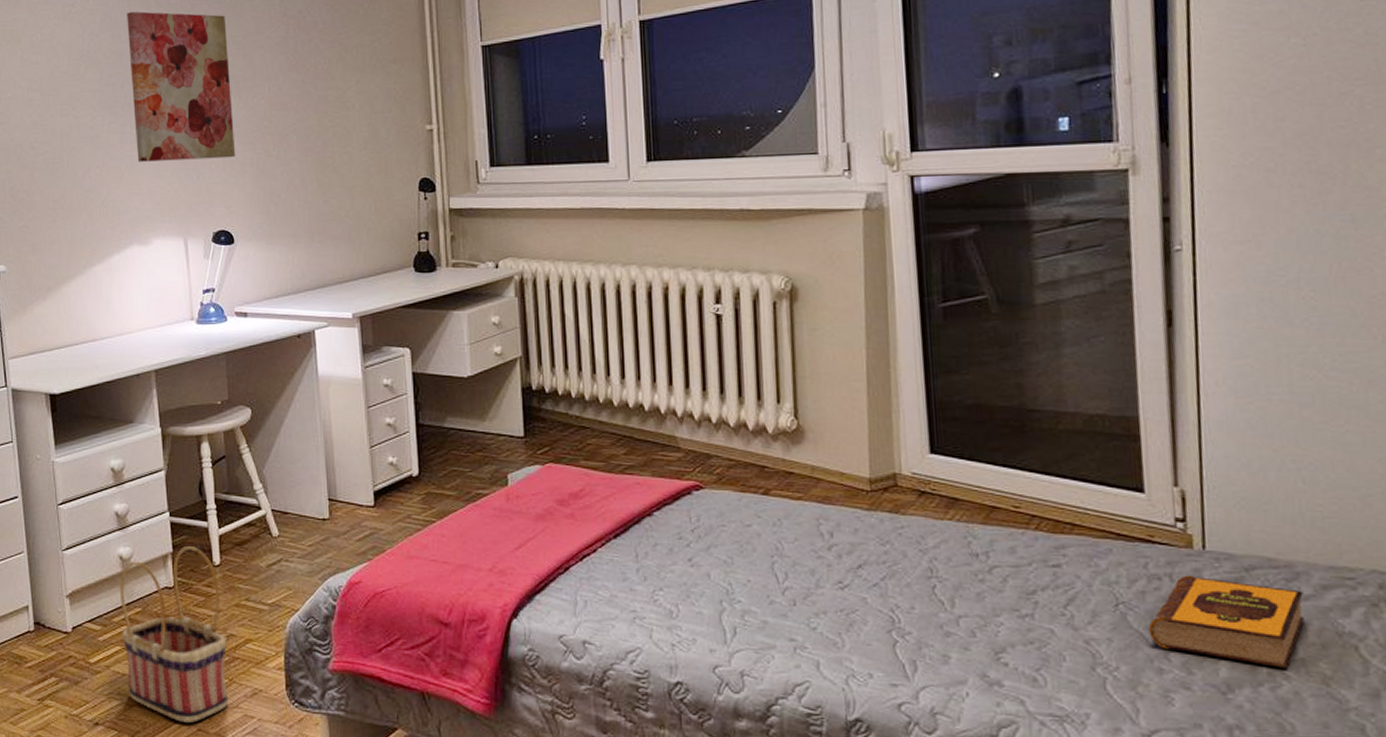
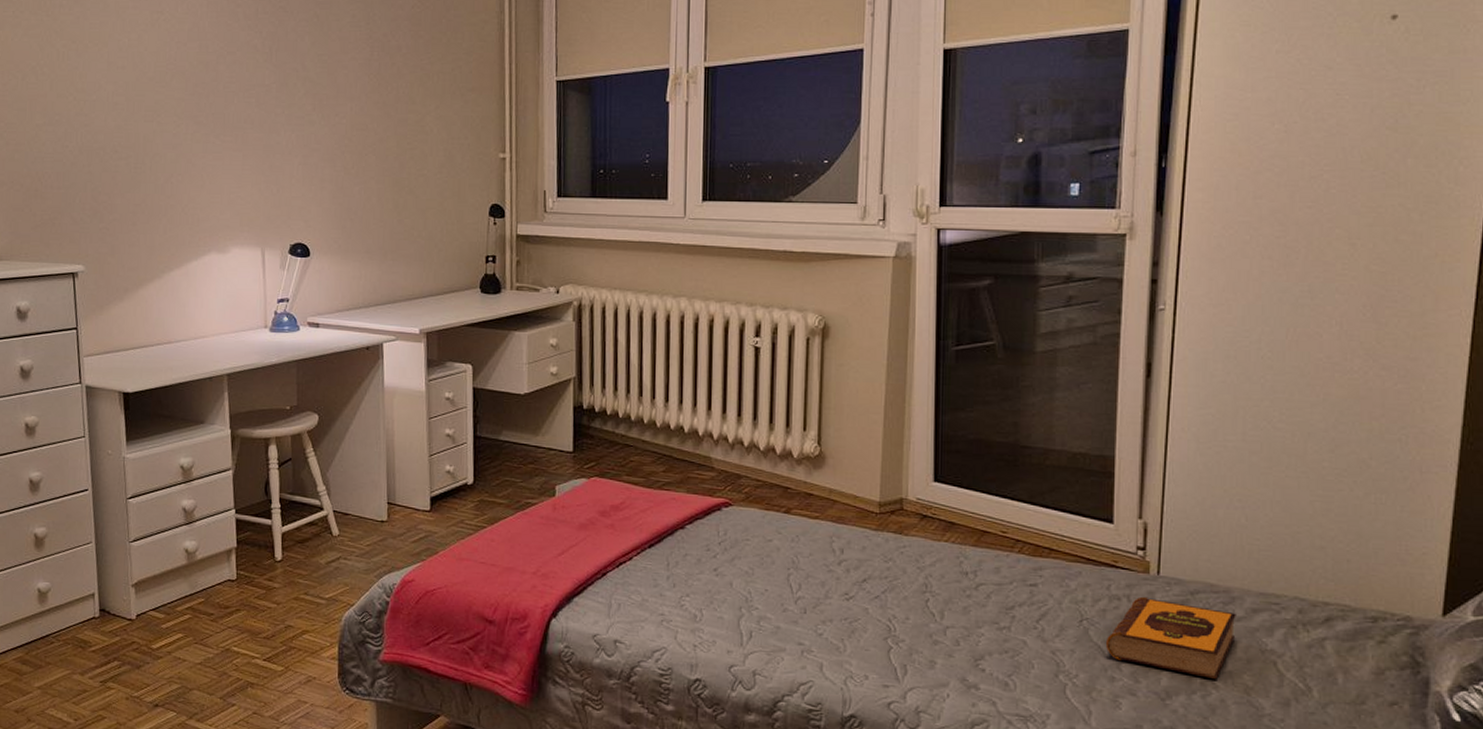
basket: present [119,546,229,723] -> none [184,542,285,706]
wall art: present [127,11,236,162] -> none [215,22,316,173]

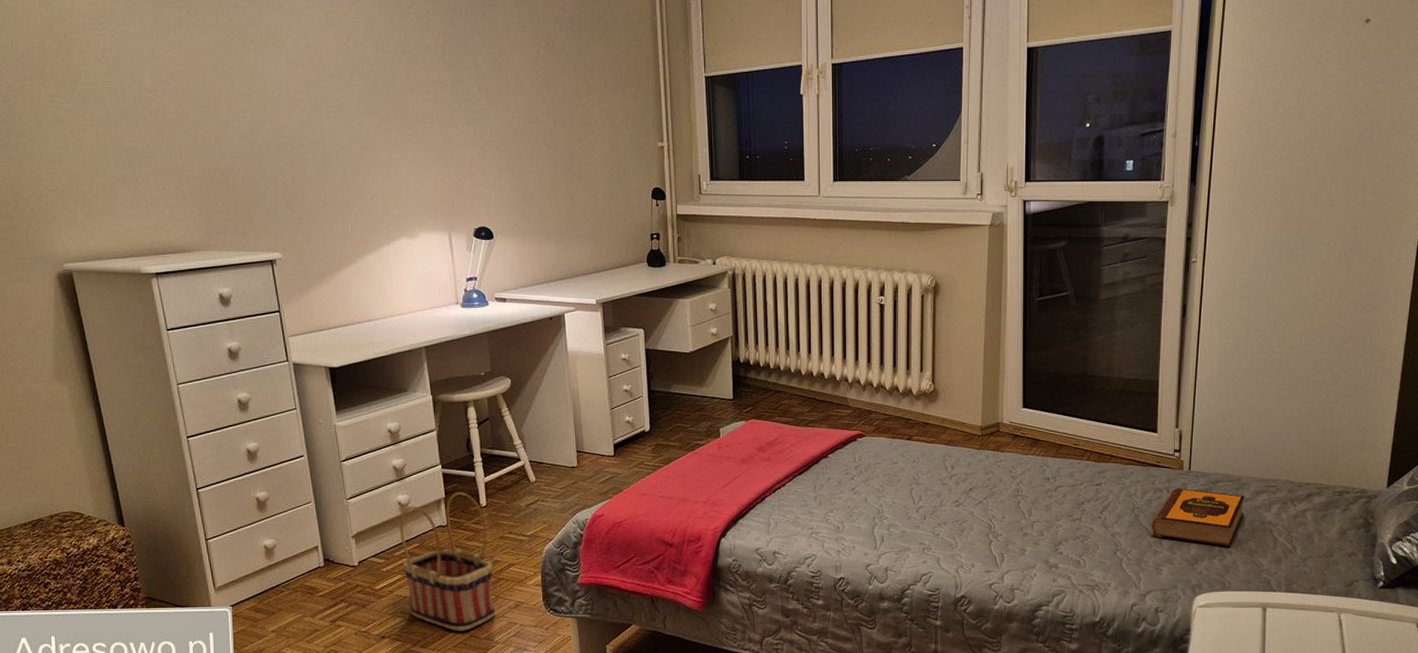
basket: none [184,542,285,706] -> present [399,492,496,631]

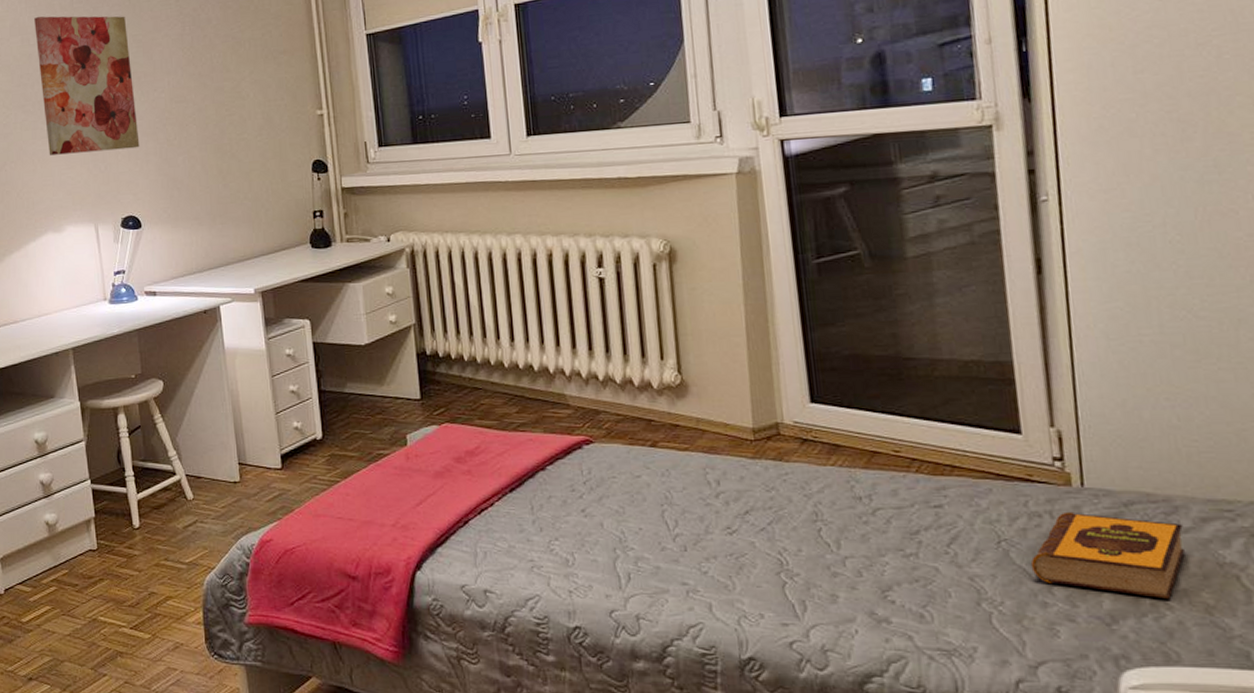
wall art: none [389,23,493,163] -> present [34,16,140,156]
basket: present [399,492,496,631] -> none [47,511,152,676]

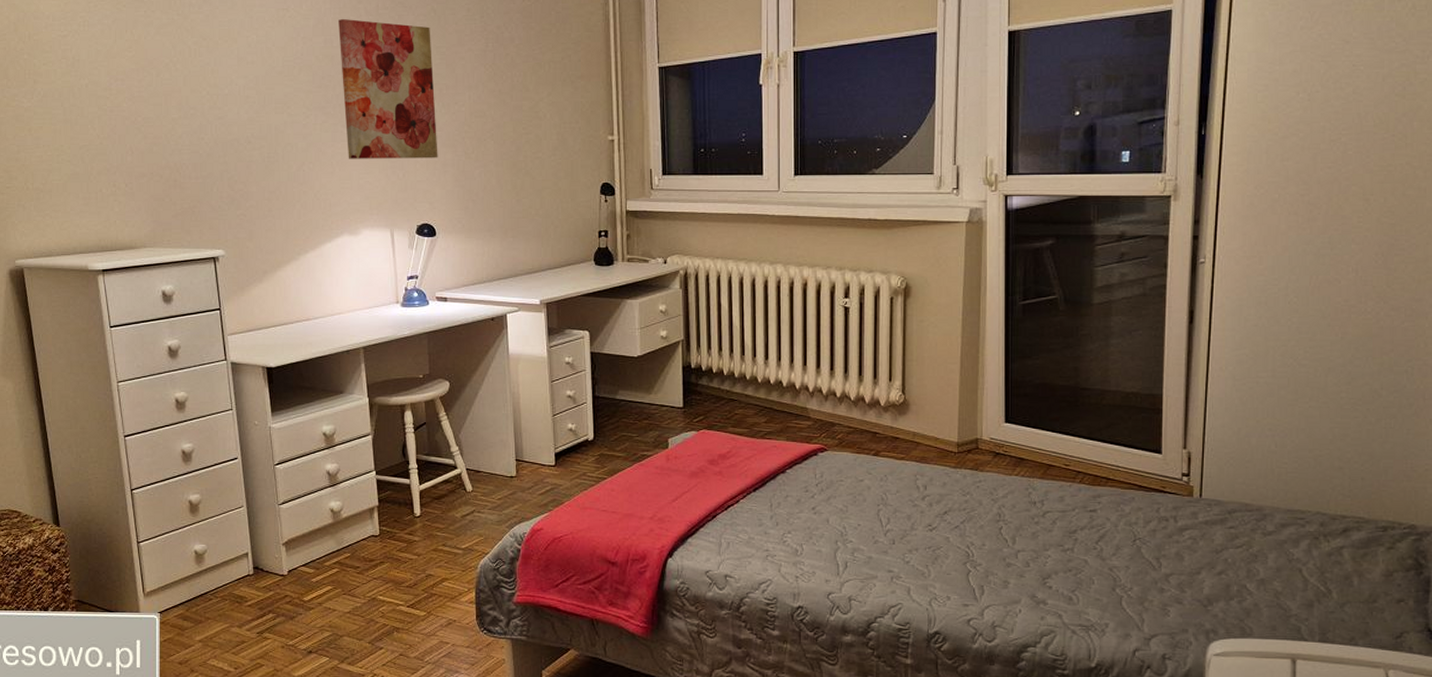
hardback book: present [1030,511,1185,598] -> none [1155,517,1267,586]

